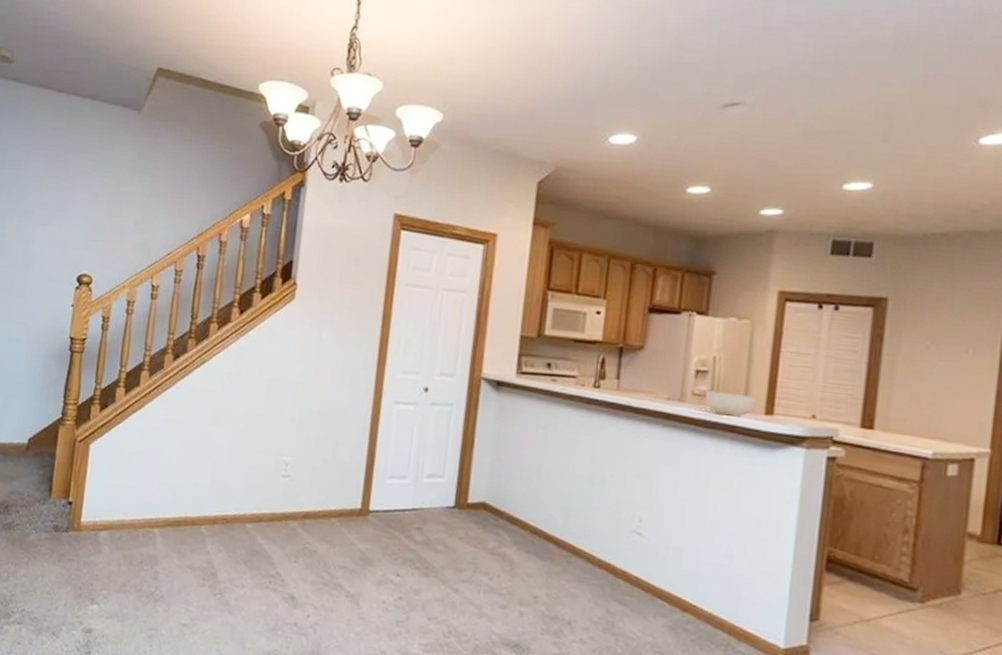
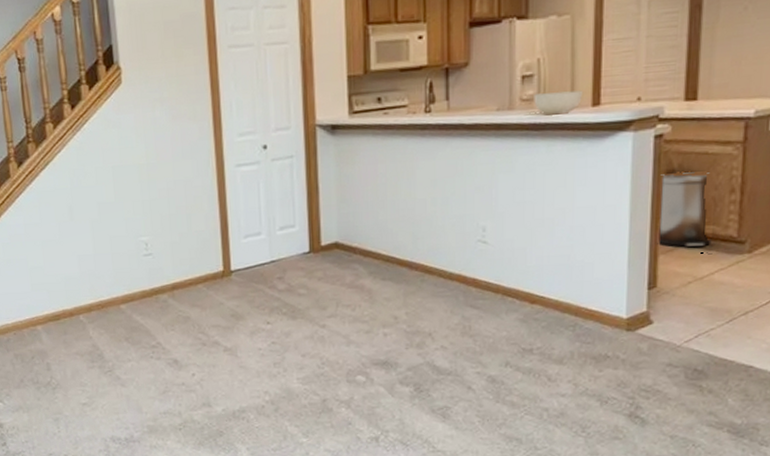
pedal bin: none [822,499,883,587] -> present [657,172,712,248]

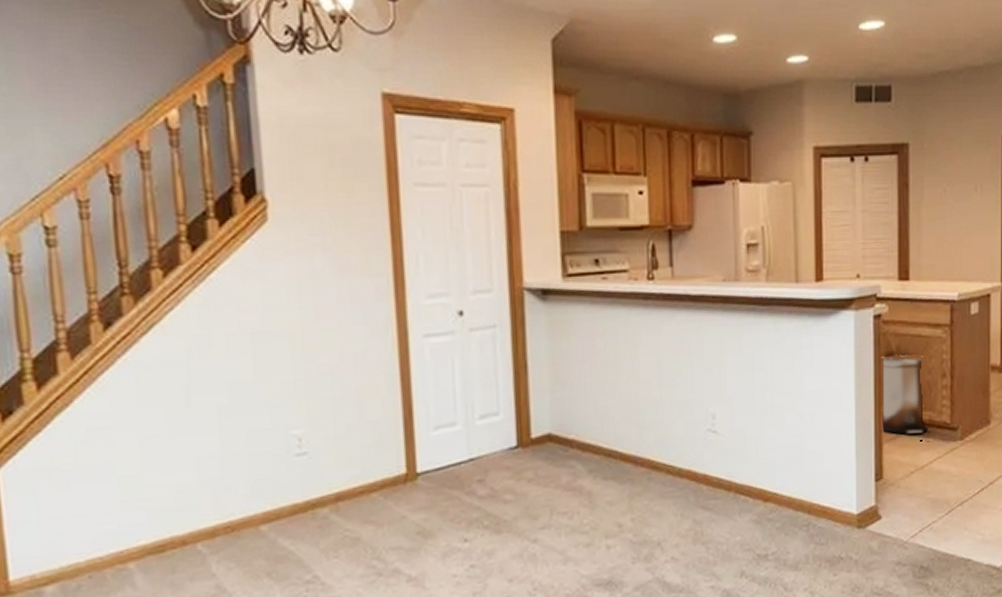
bowl: present [534,90,584,116] -> none [759,264,807,289]

